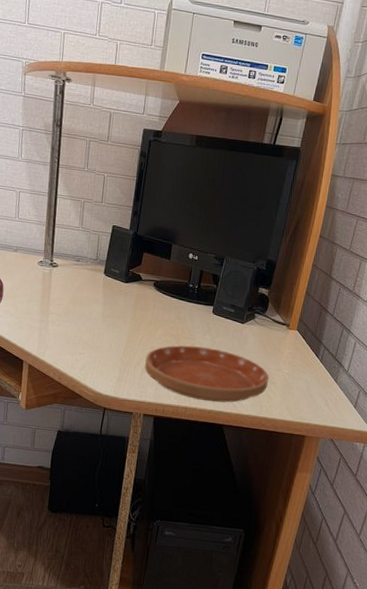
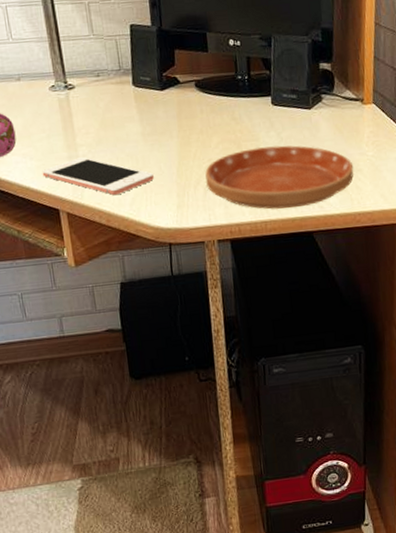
cell phone: none [17,322,104,360] -> present [42,157,154,196]

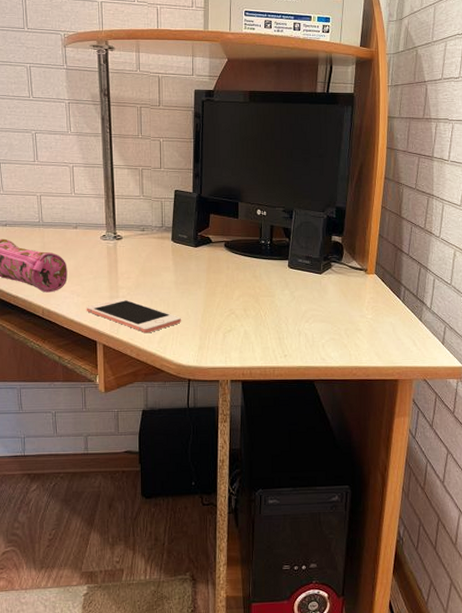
saucer: present [205,145,354,209] -> none [226,303,354,358]

